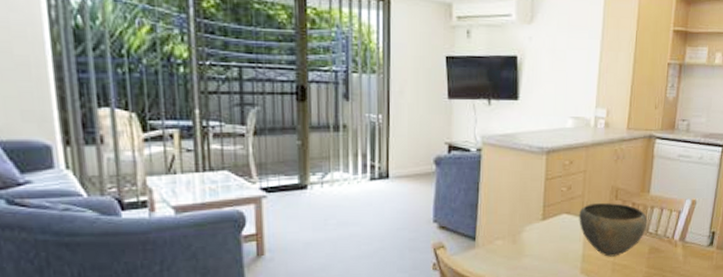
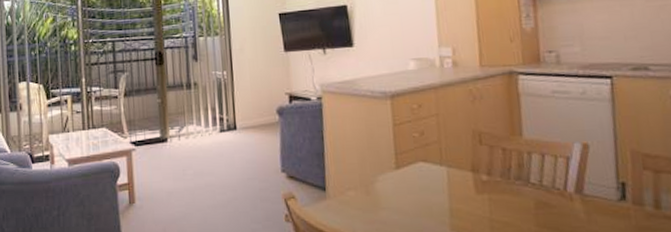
bowl: present [579,202,648,257] -> none [438,148,527,212]

